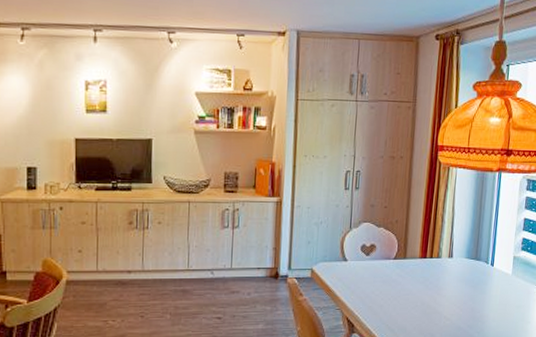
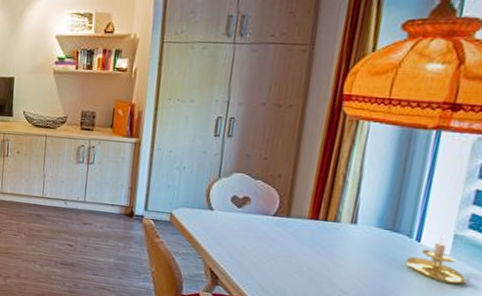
candle holder: none [486,257,523,298] -> present [406,234,468,285]

